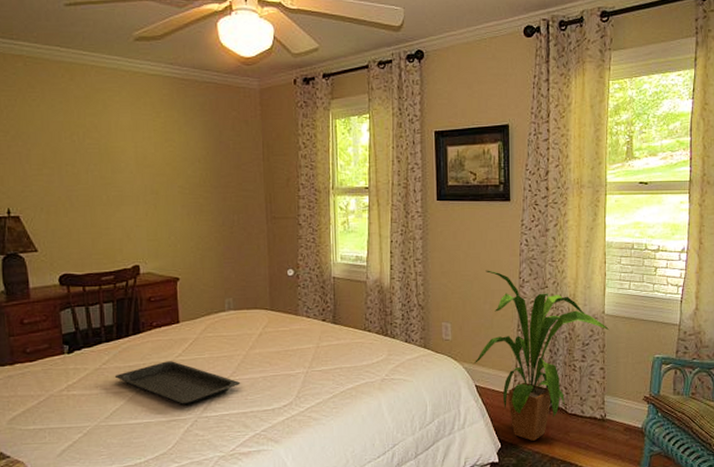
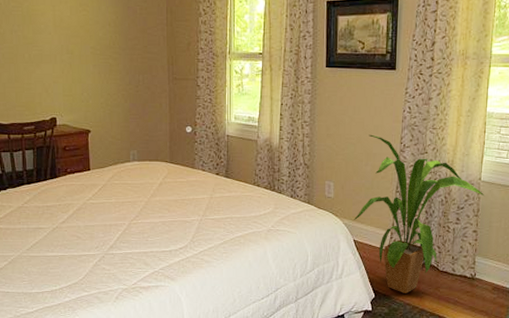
serving tray: present [114,361,241,406] -> none [34,203,143,243]

